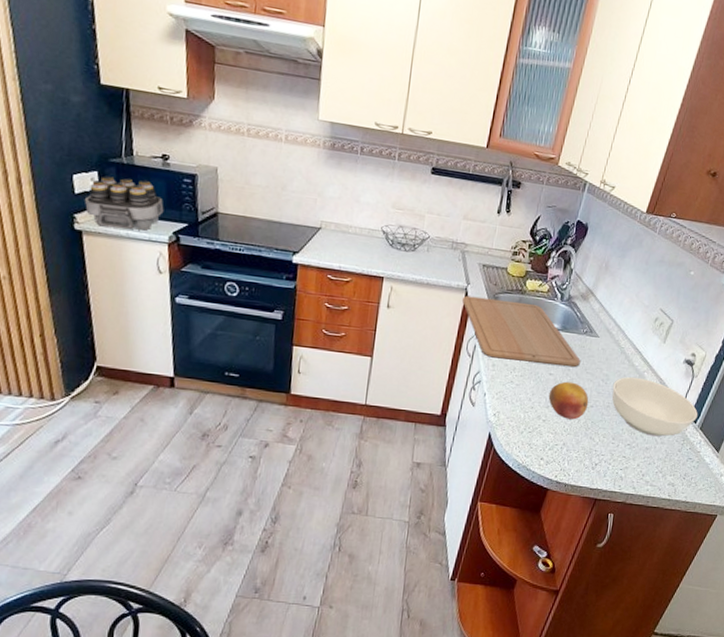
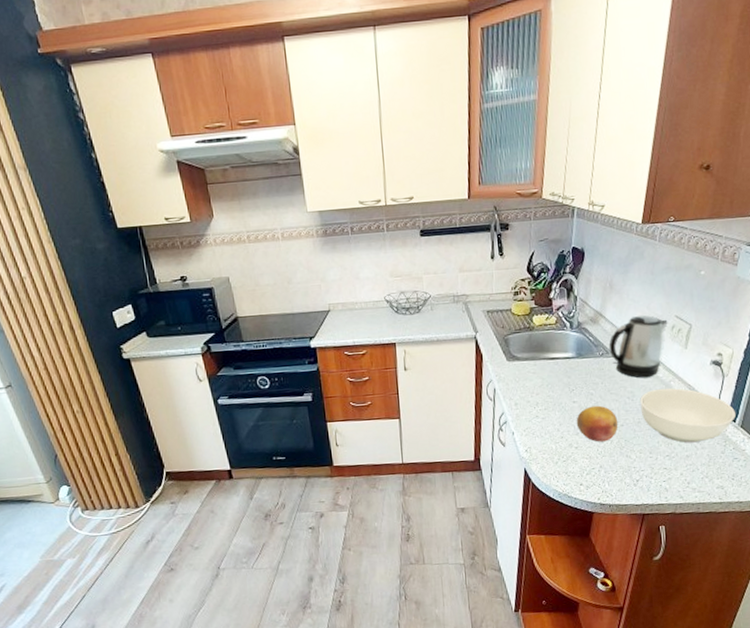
spice rack: present [84,176,164,231] -> none [125,302,192,351]
chopping board: present [461,295,581,367] -> none [473,337,602,397]
kettle: none [593,301,652,364] -> present [608,315,667,378]

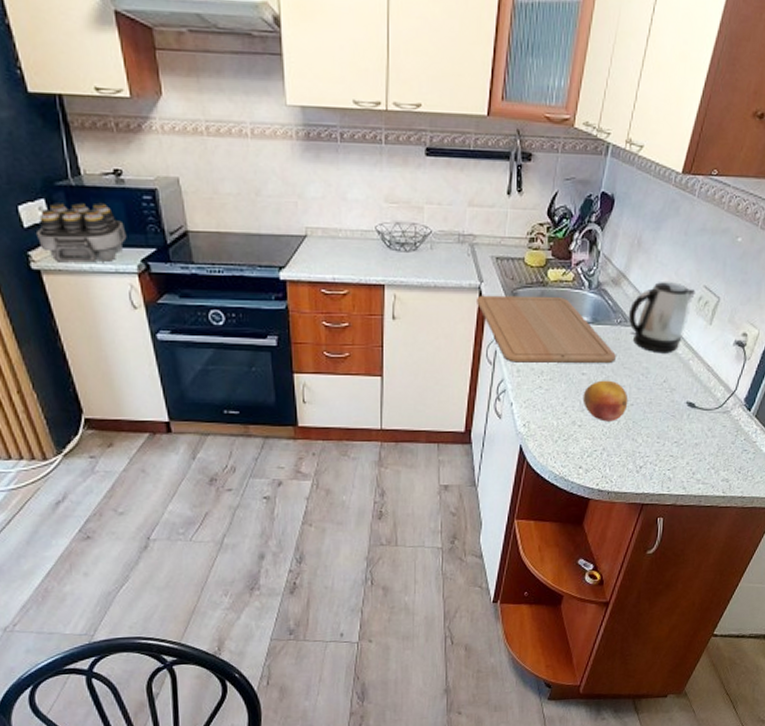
spice rack: none [125,302,192,351] -> present [35,202,127,263]
chopping board: none [473,337,602,397] -> present [475,295,616,363]
bowl: present [640,387,736,443] -> none [654,367,753,430]

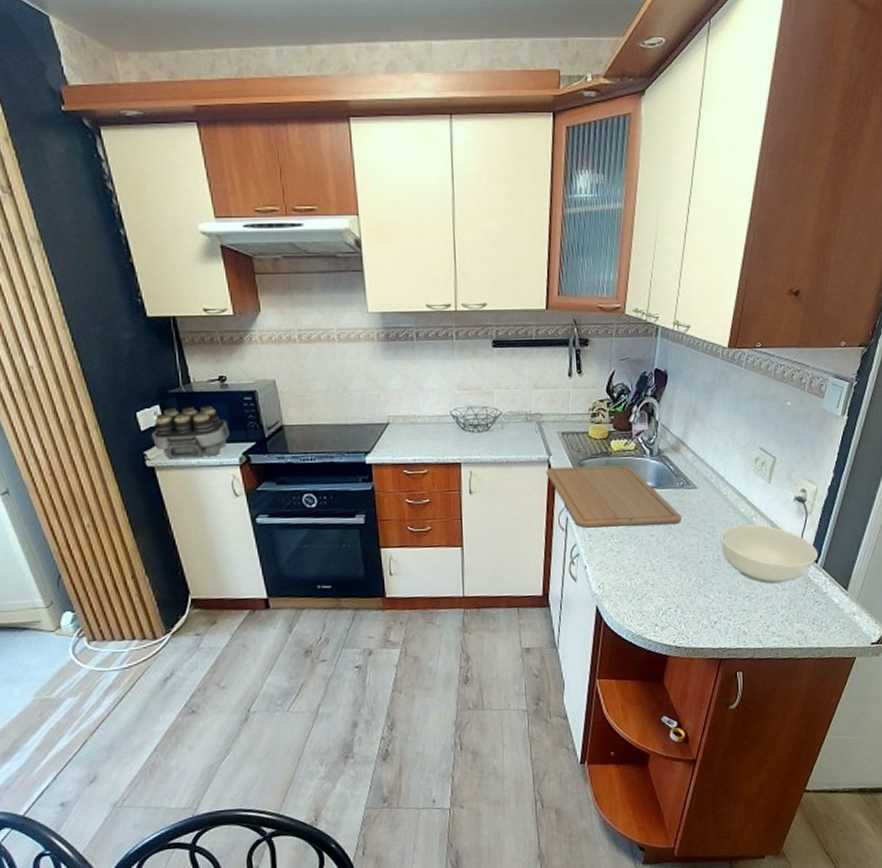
fruit: present [582,380,628,422] -> none [653,540,697,580]
kettle: present [628,282,694,352] -> none [690,446,750,512]
bowl: none [654,367,753,430] -> present [720,524,819,584]

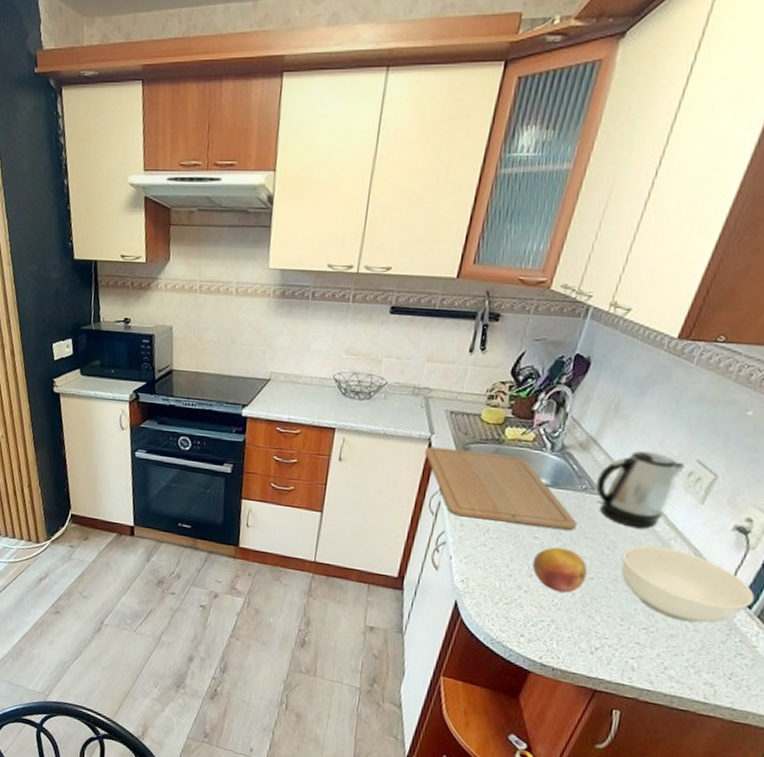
spice rack: present [151,405,230,459] -> none [61,342,126,390]
fruit: none [653,540,697,580] -> present [532,547,588,593]
kettle: none [690,446,750,512] -> present [595,451,683,529]

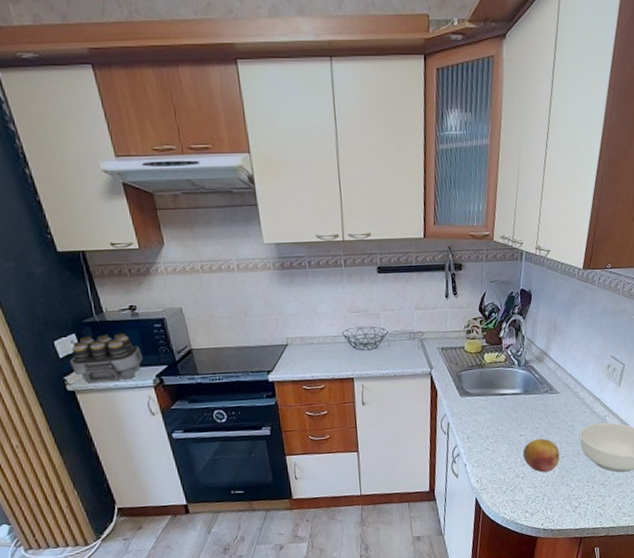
spice rack: none [61,342,126,390] -> present [69,332,143,383]
chopping board: present [424,446,577,530] -> none [428,374,546,431]
kettle: present [595,451,683,529] -> none [552,355,603,413]

